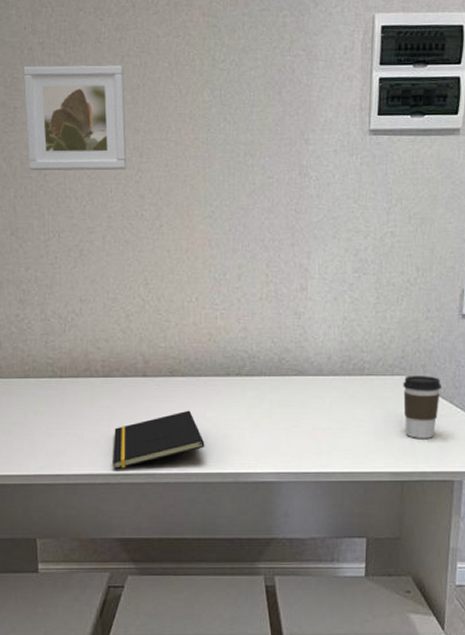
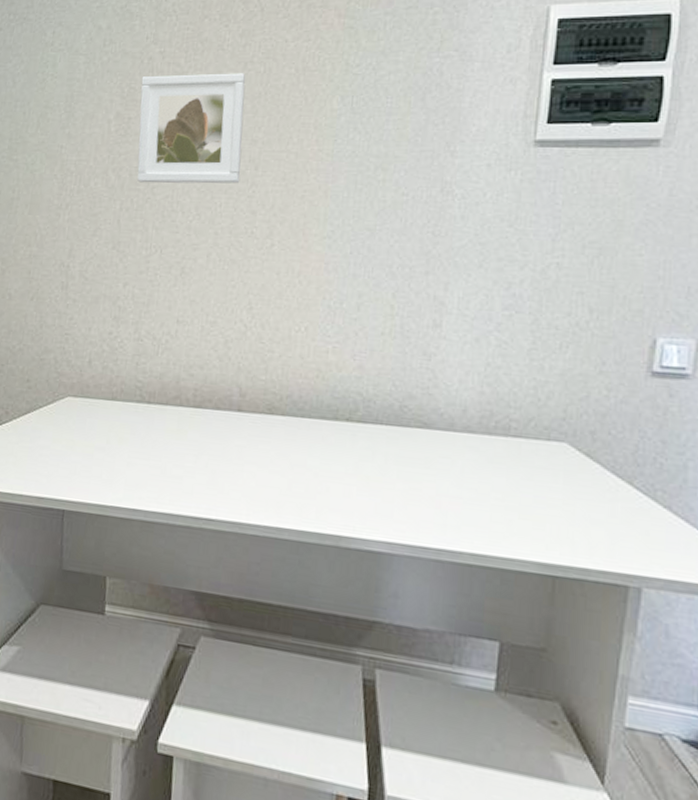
notepad: present [112,410,205,470] -> none [195,454,303,513]
coffee cup: present [403,376,441,438] -> none [561,443,617,527]

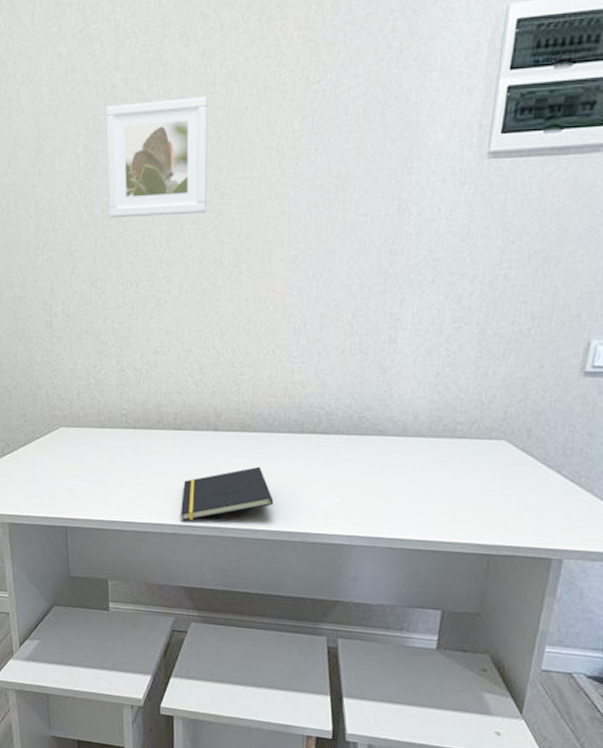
notepad: none [195,454,303,513] -> present [181,466,274,522]

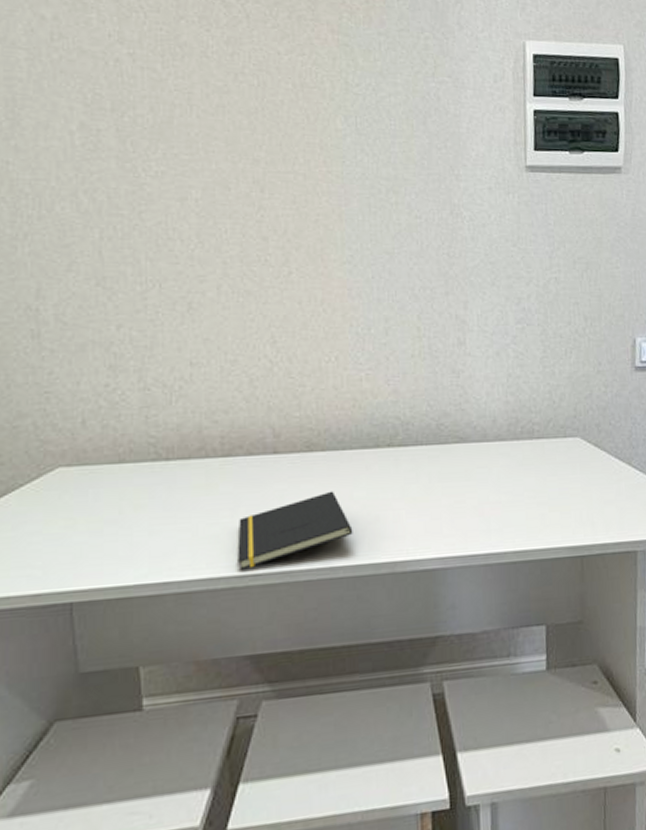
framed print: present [105,97,209,218] -> none [108,80,245,208]

